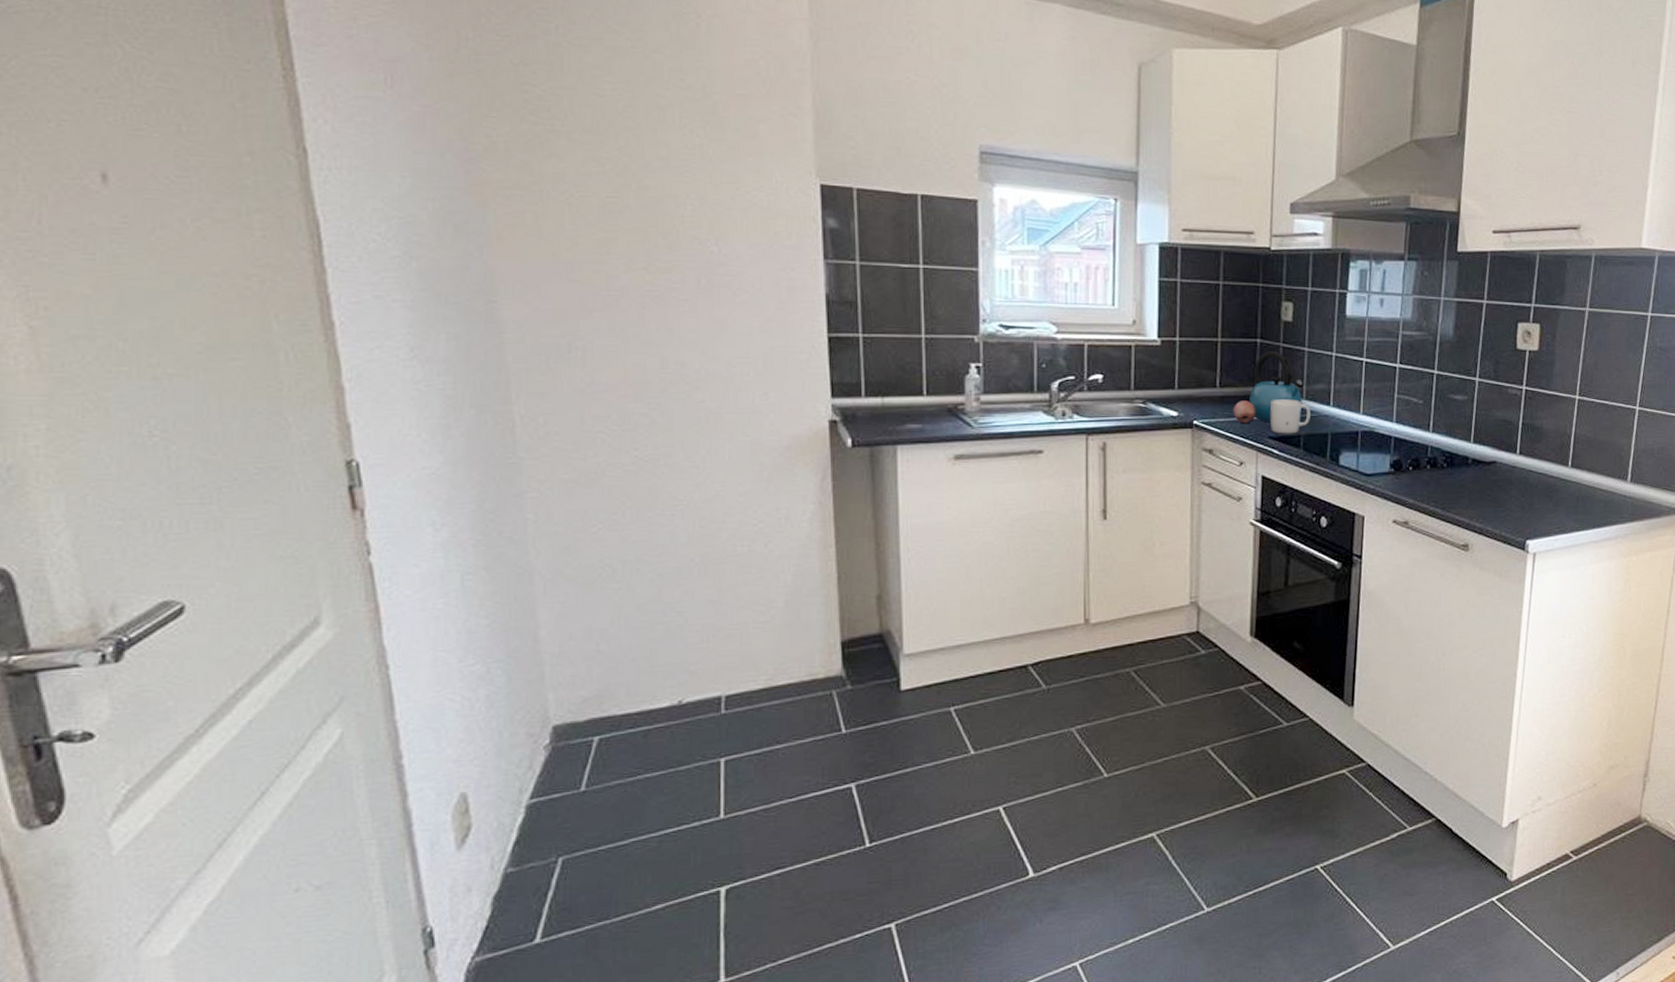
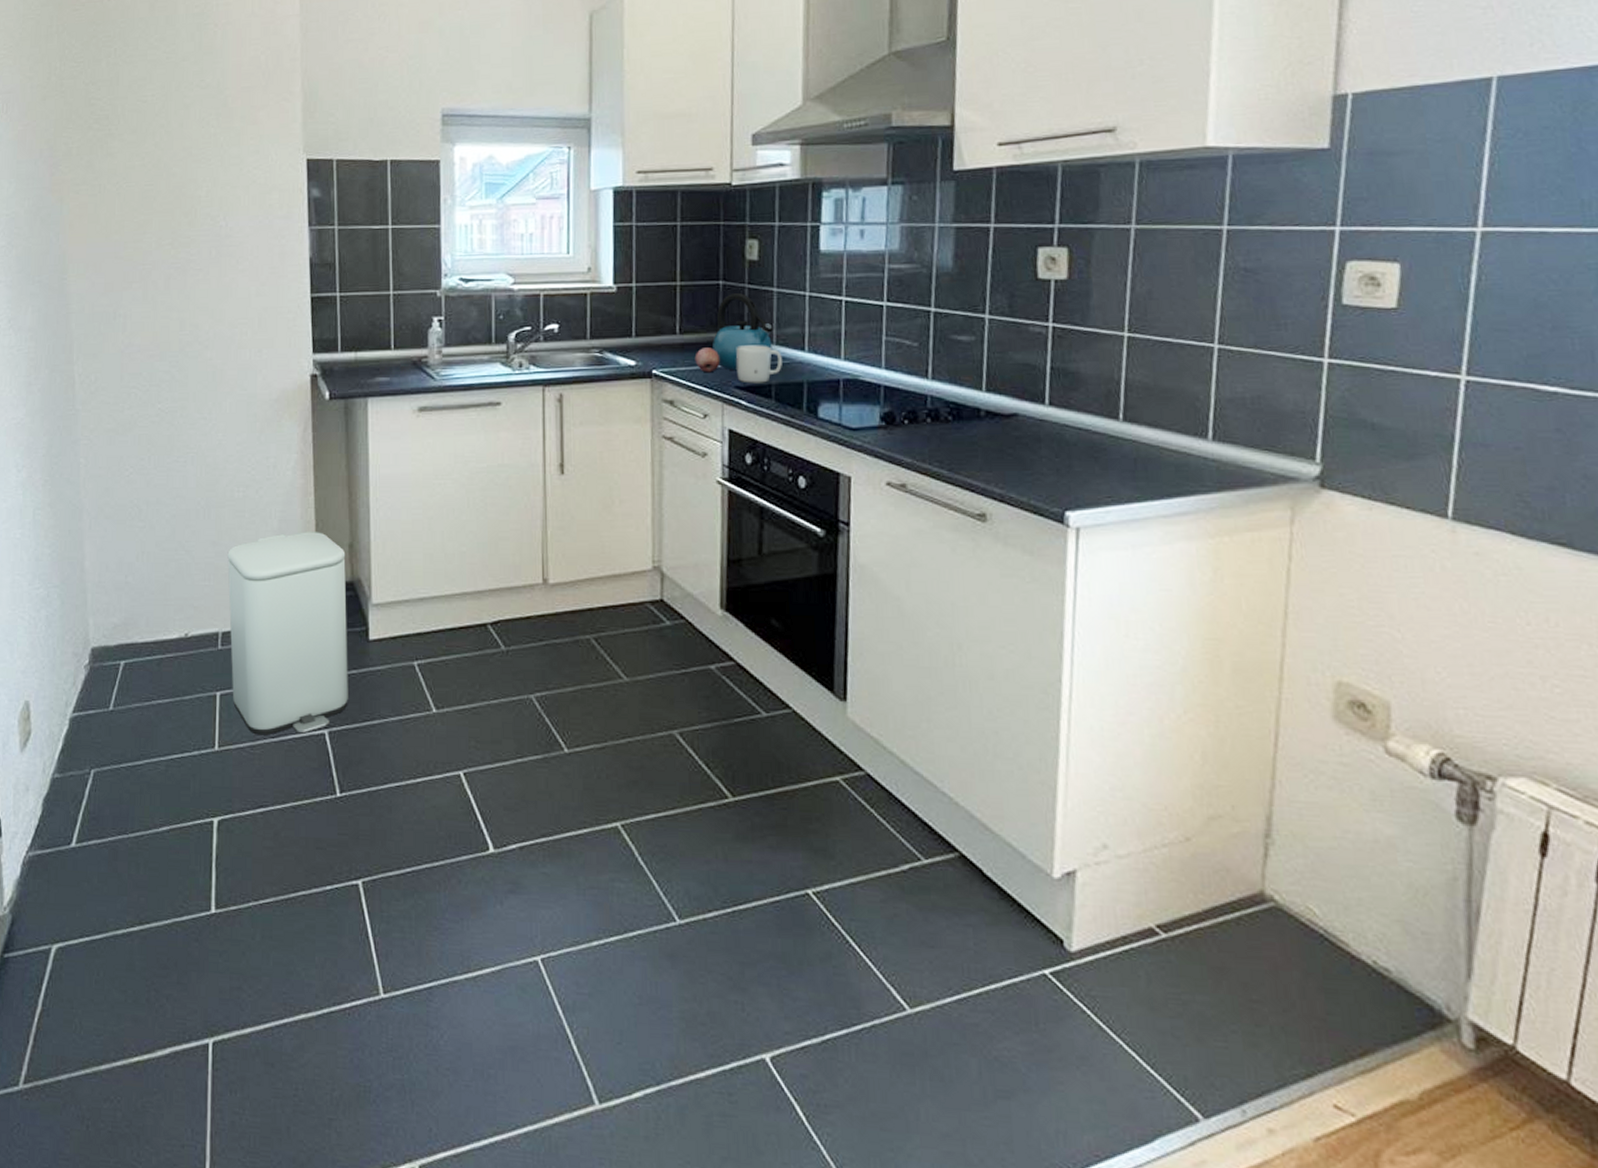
pedal bin: none [730,585,878,797] -> present [227,532,348,735]

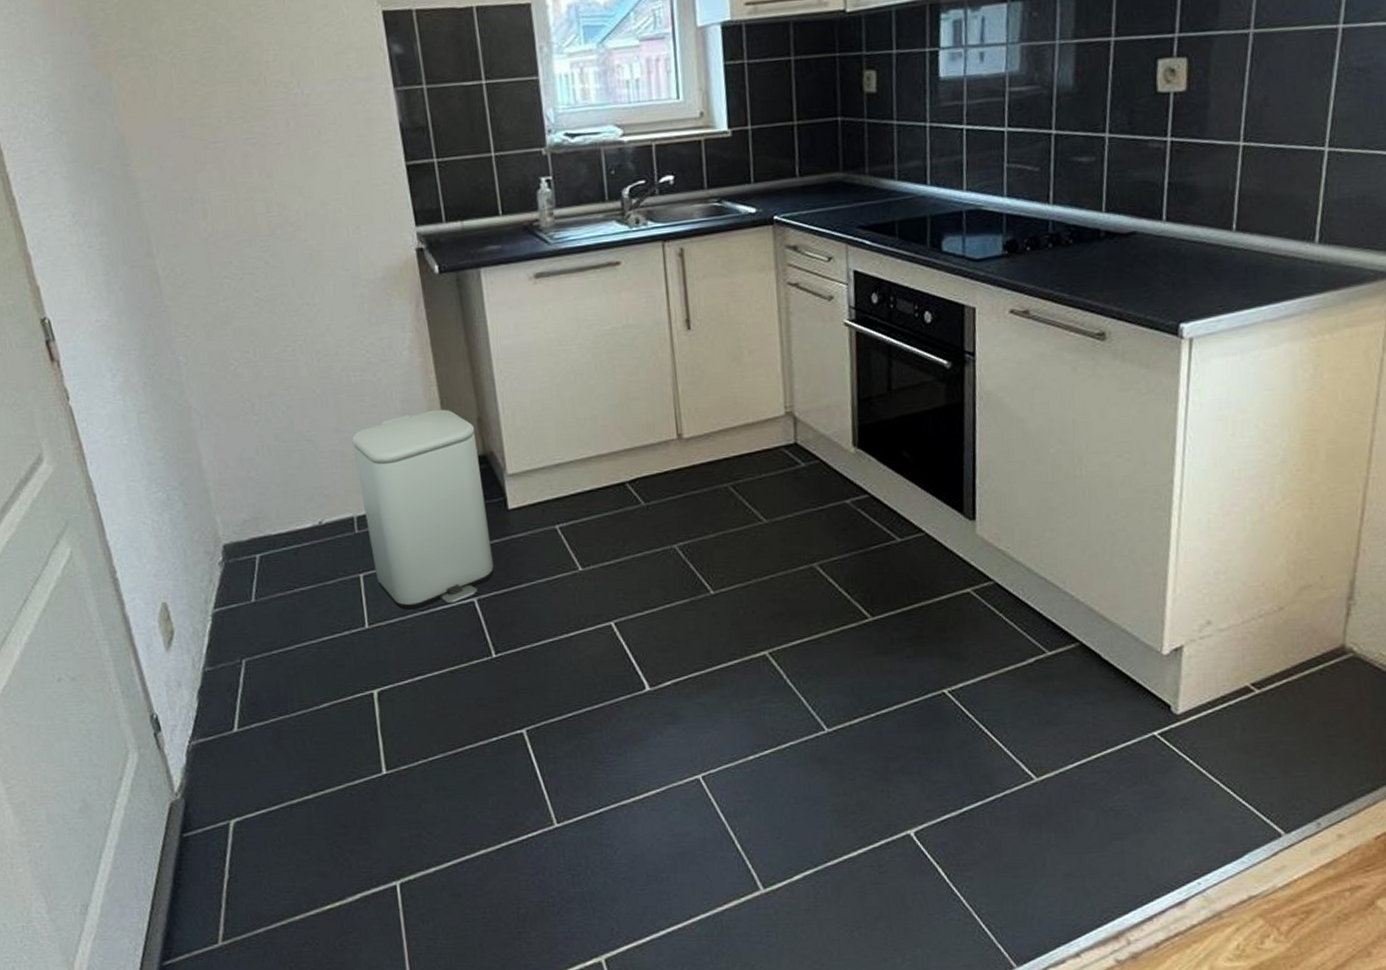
fruit: present [694,347,721,373] -> none [816,188,843,215]
kettle: present [713,293,775,371] -> none [834,129,896,211]
mug: present [736,345,782,383] -> none [857,181,905,222]

